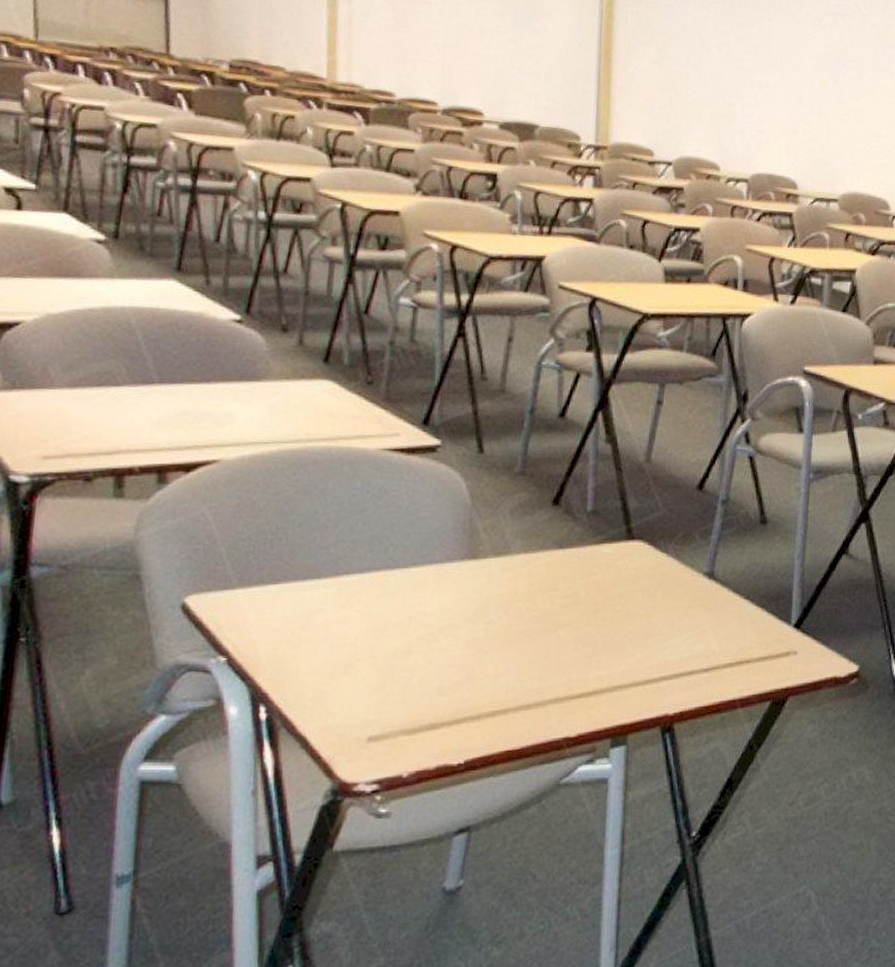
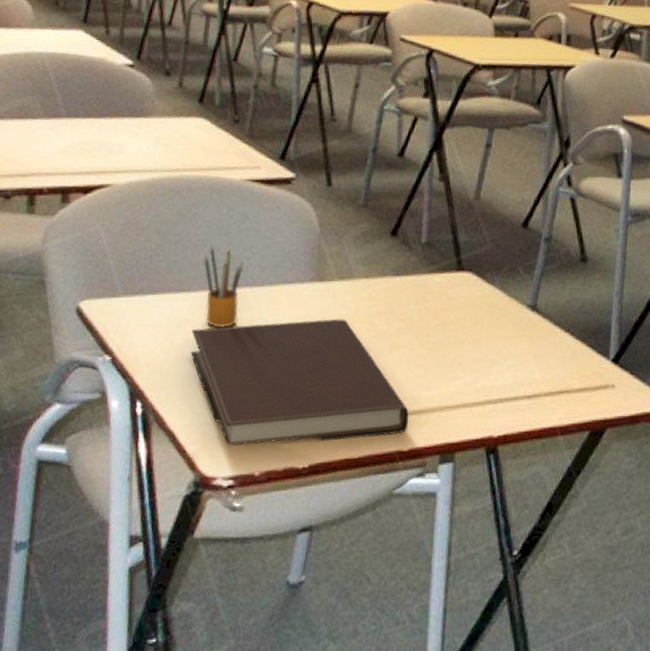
notebook: none [323,599,576,748] -> present [191,318,409,447]
pencil box: none [335,525,384,618] -> present [203,245,244,328]

